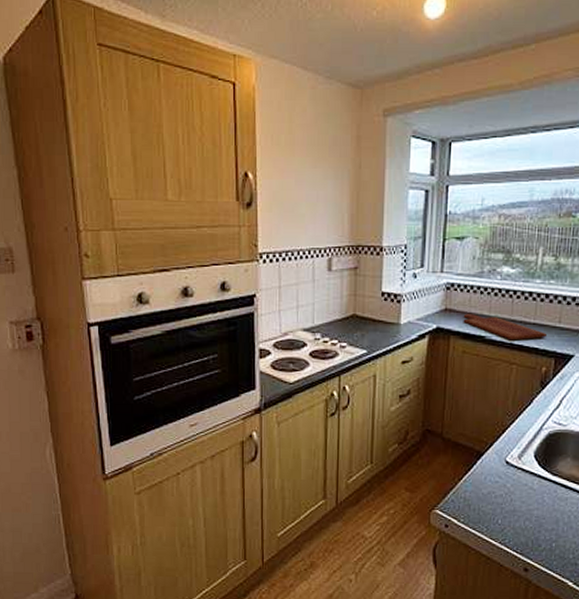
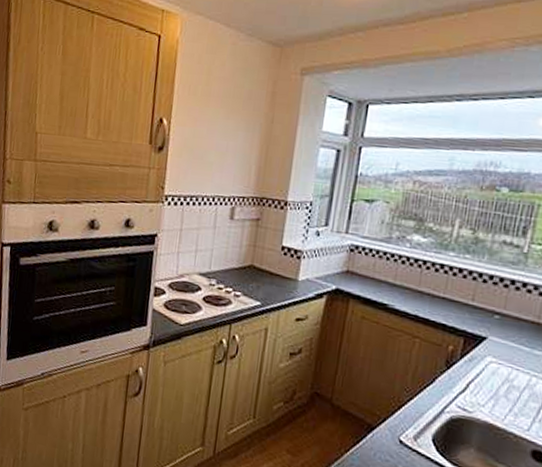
cutting board: present [463,313,548,341] -> none [365,278,458,315]

